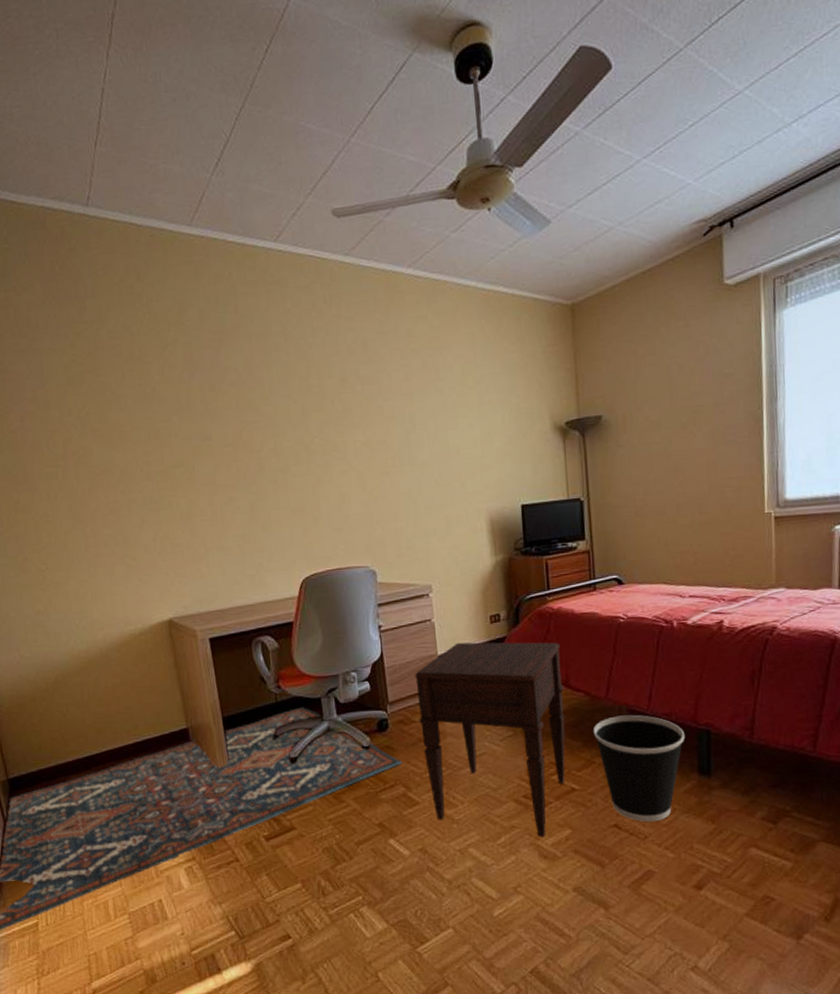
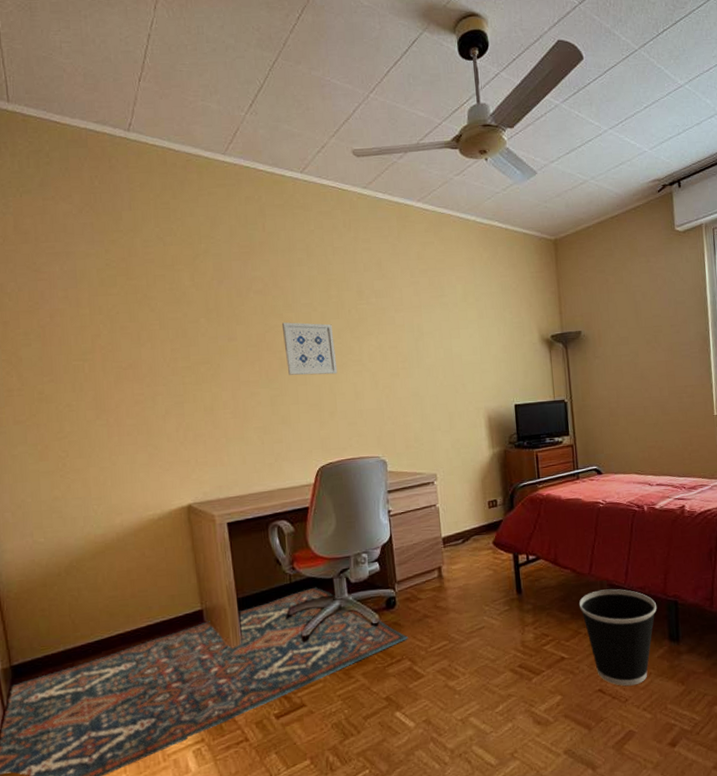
wall art: none [258,417,321,477] -> present [281,322,338,376]
nightstand: present [414,642,566,837] -> none [420,525,556,704]

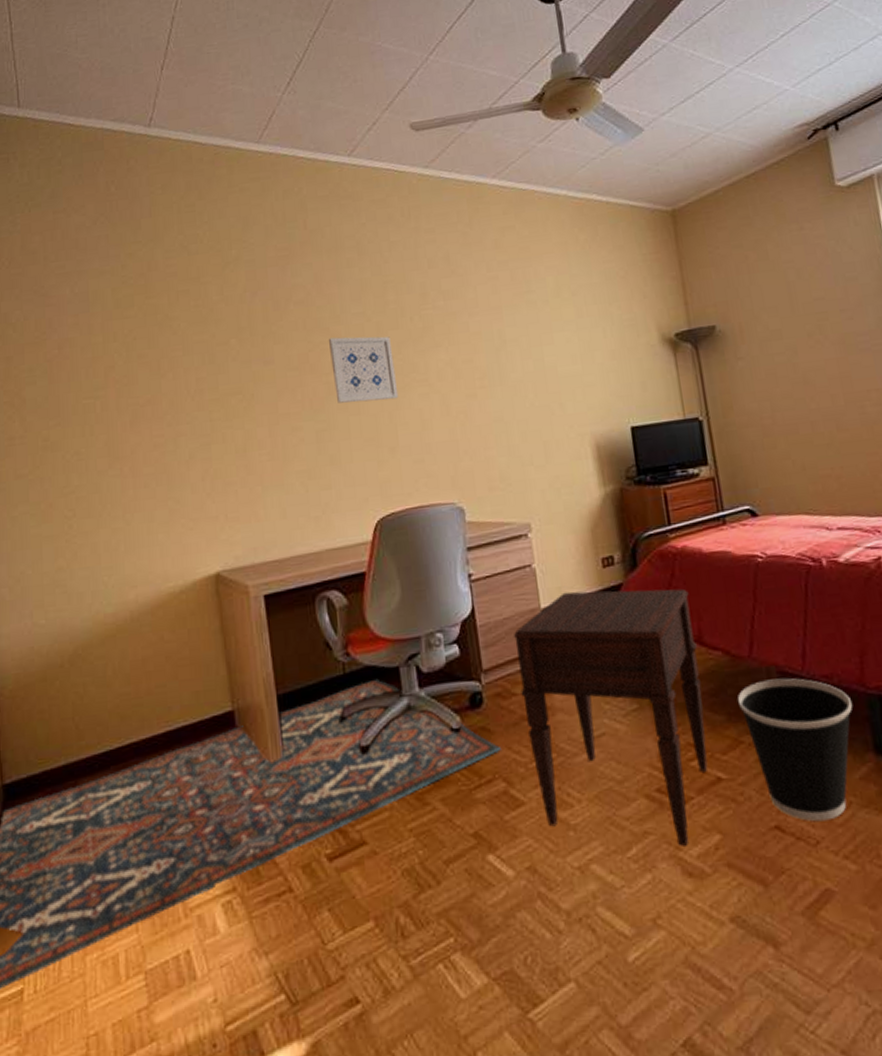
nightstand: none [420,525,556,704] -> present [513,588,708,846]

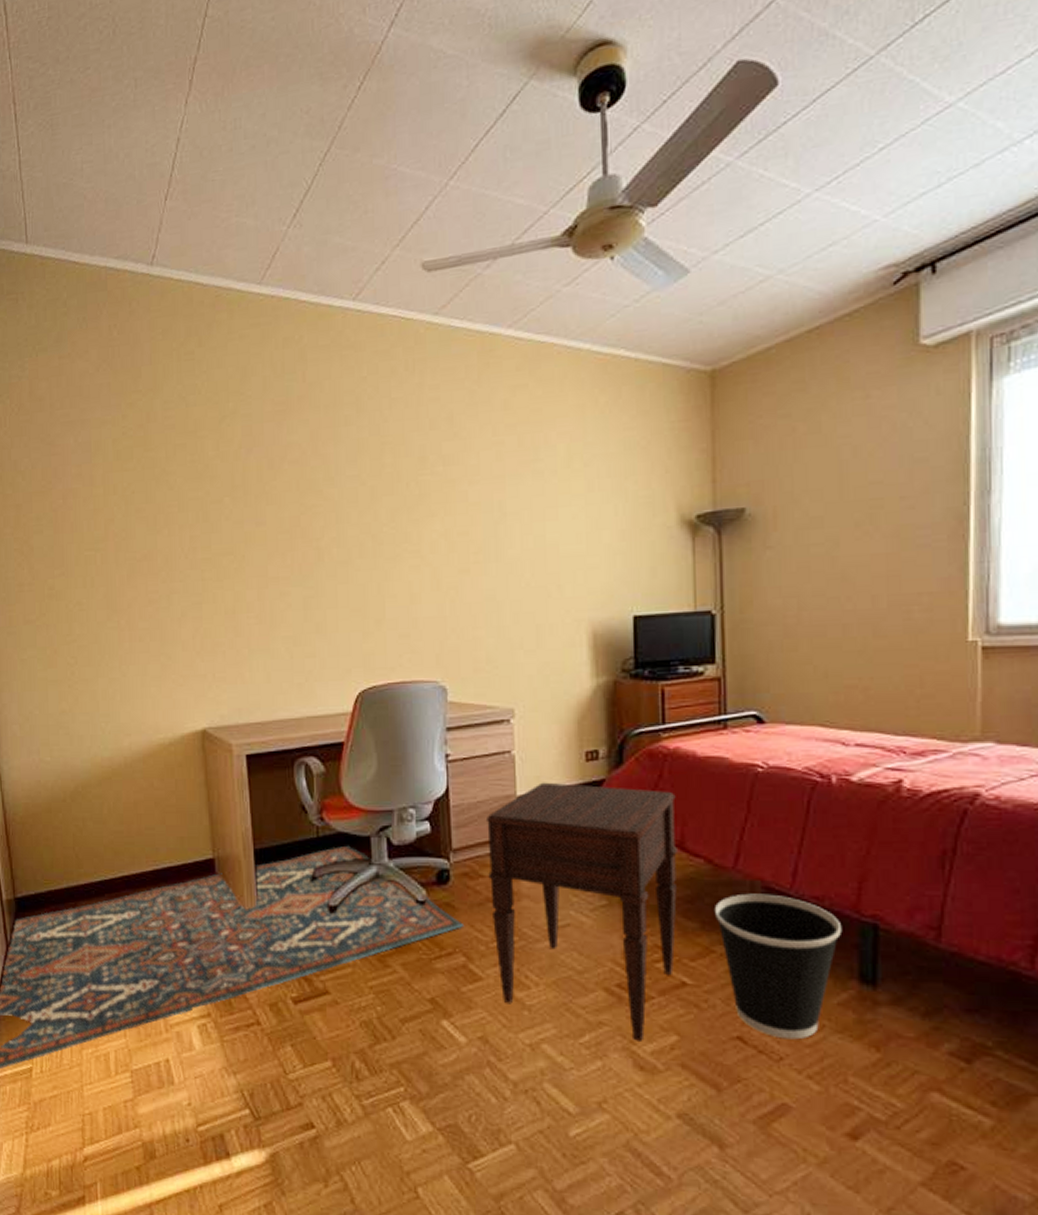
wall art: present [328,336,399,403] -> none [320,500,389,571]

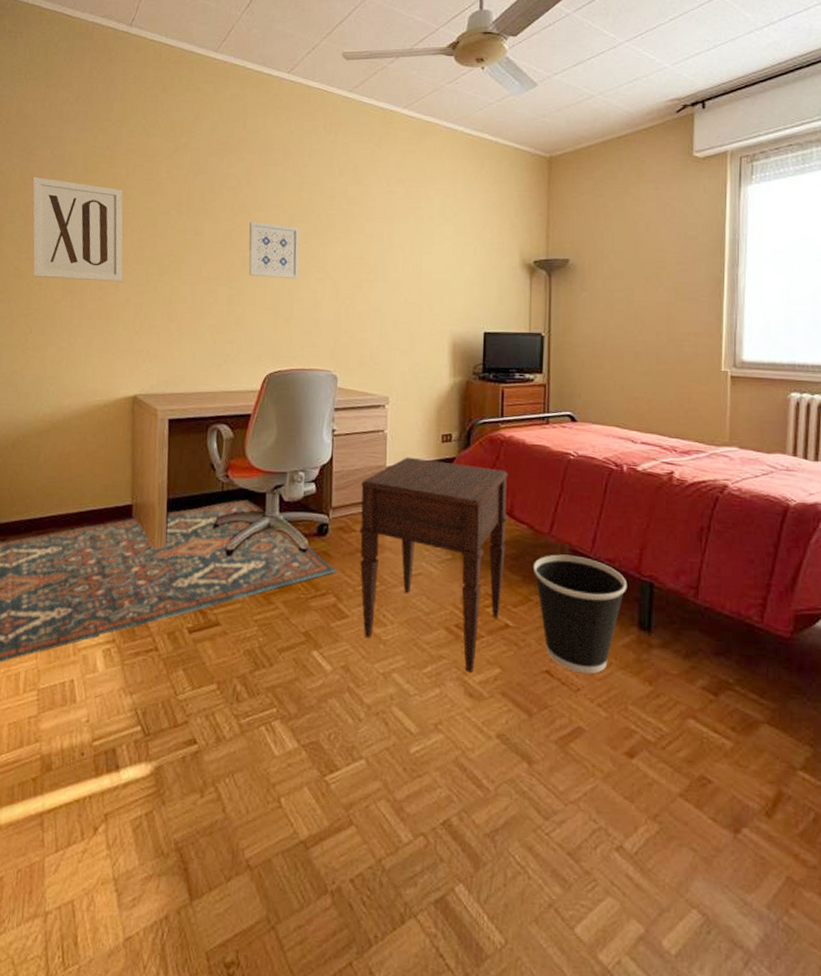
wall art: none [58,472,175,596] -> present [33,176,123,282]
wall art: none [320,500,389,571] -> present [248,222,300,280]

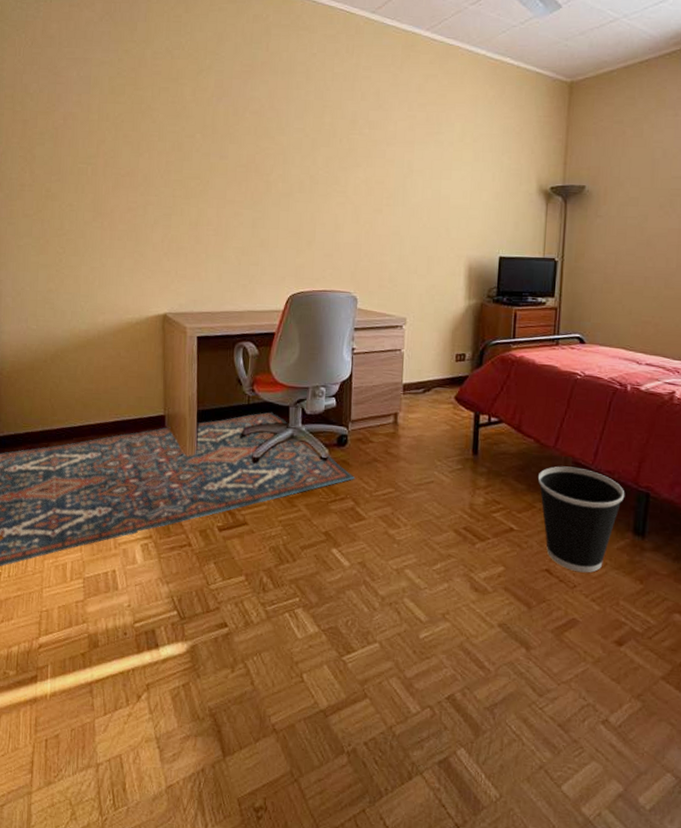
wall art: present [33,176,123,282] -> none [60,98,151,205]
wall art: present [248,222,300,280] -> none [272,146,322,204]
nightstand: present [359,457,508,673] -> none [376,374,518,570]

